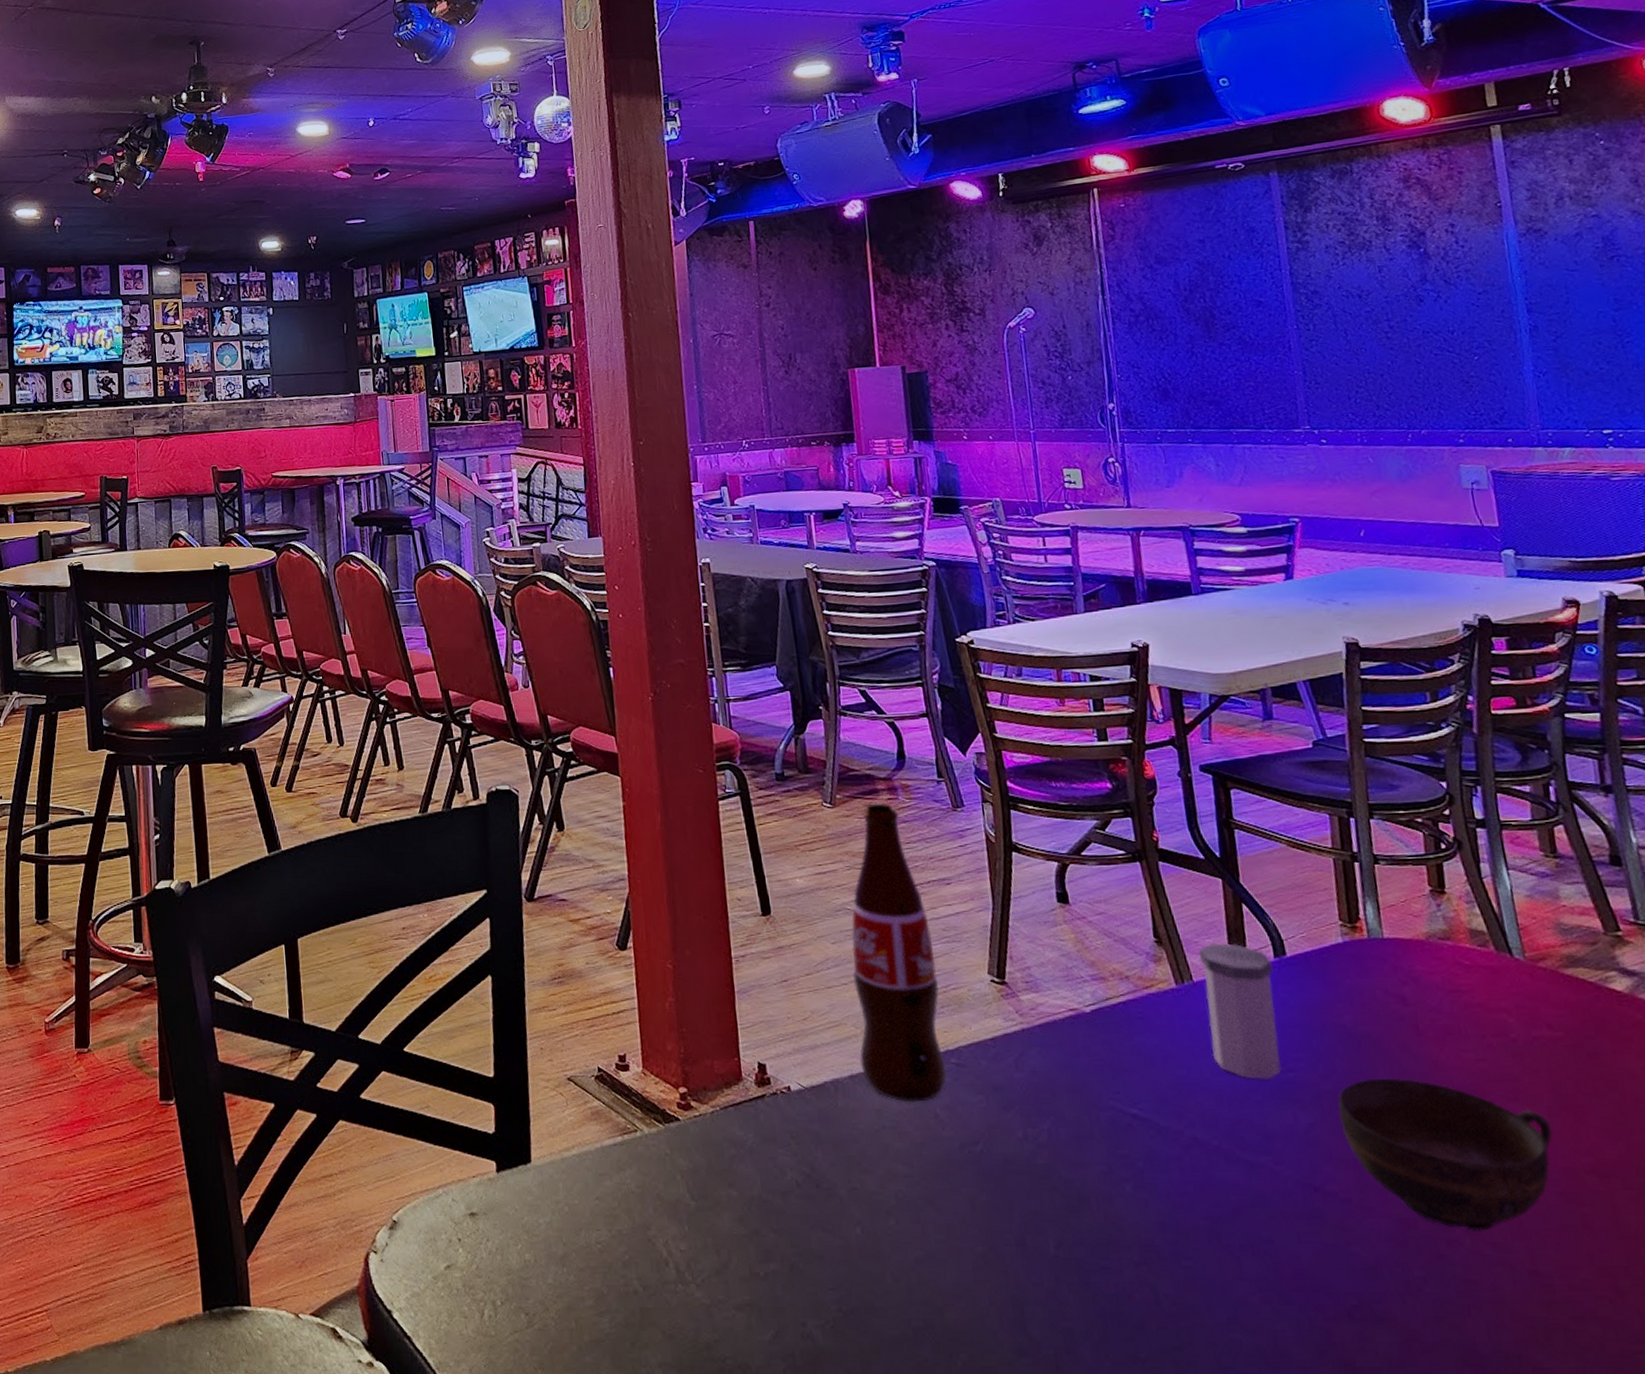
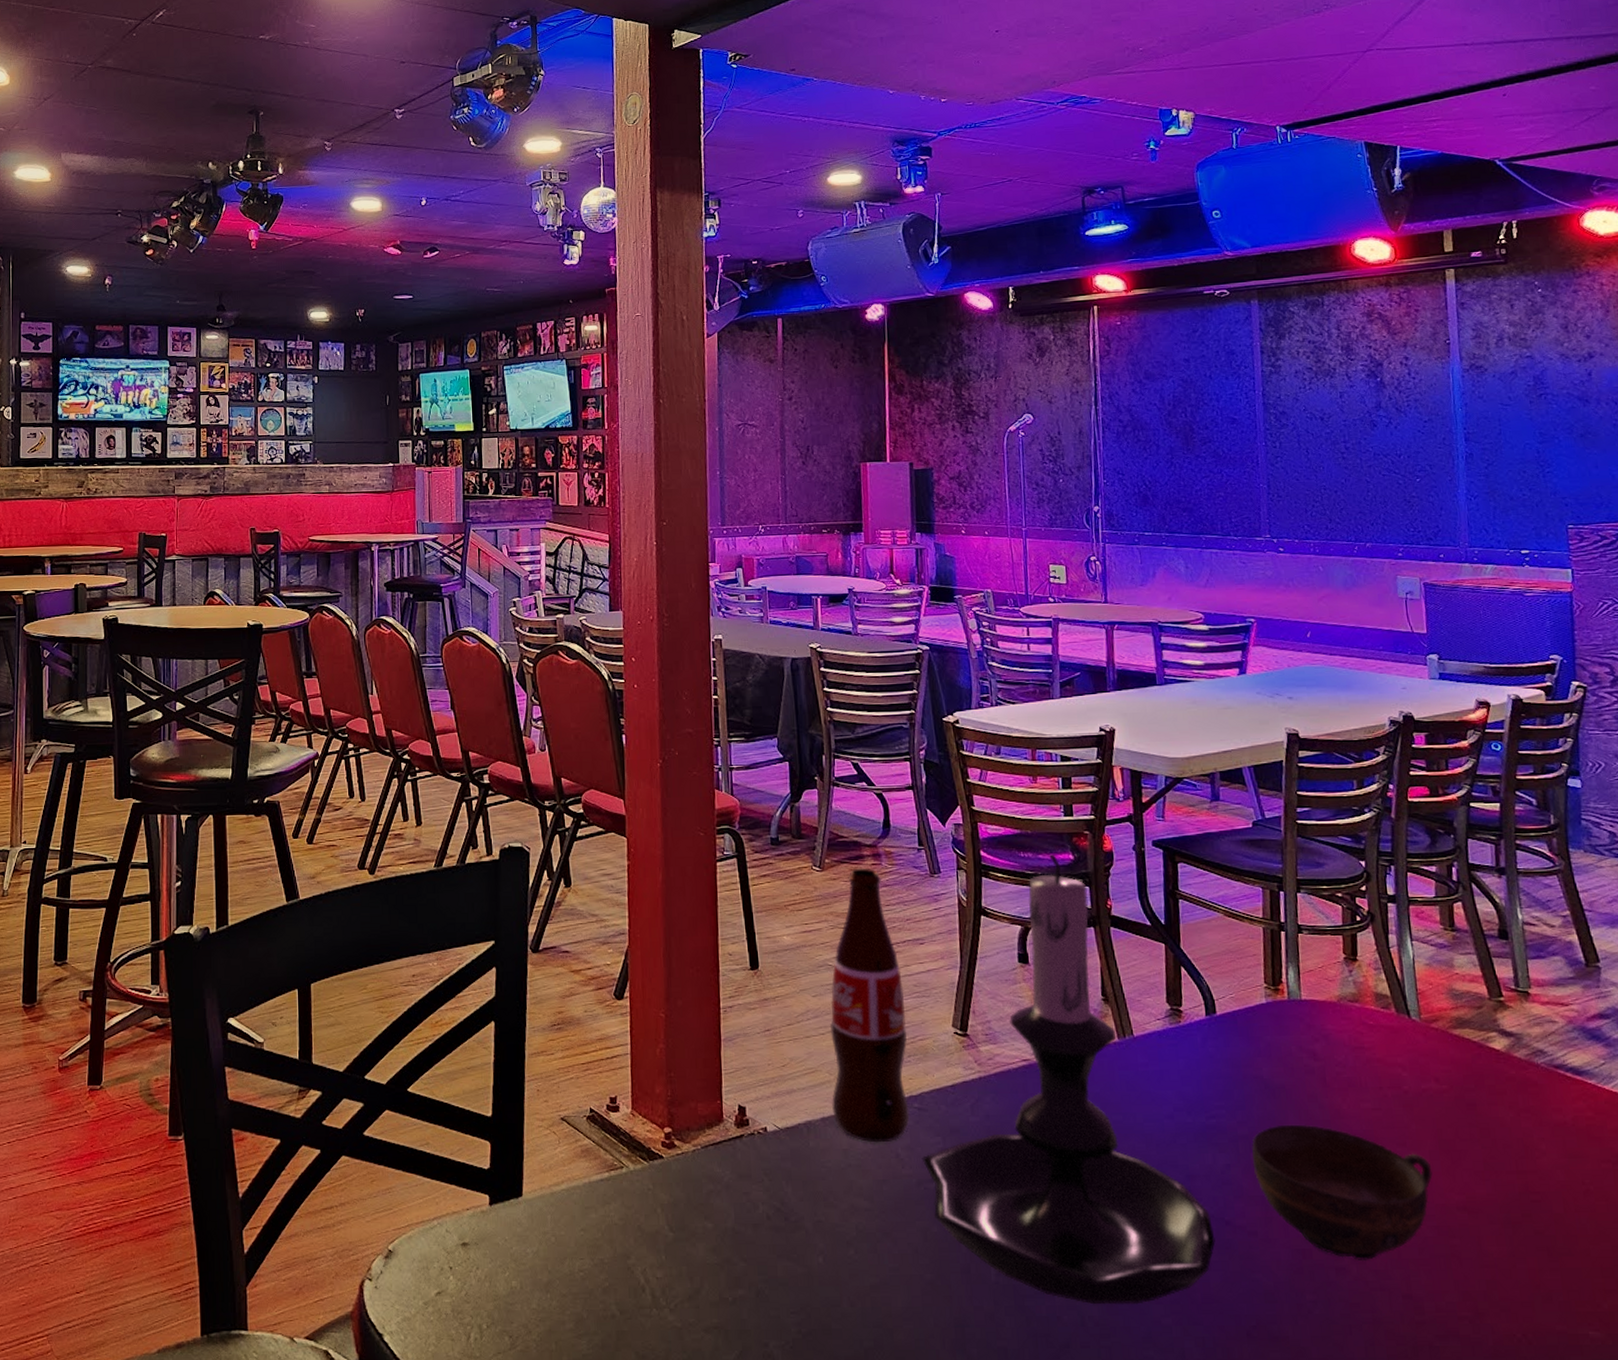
candle holder: none [963,782,1304,1281] -> present [921,853,1216,1305]
salt shaker: present [1199,943,1282,1080] -> none [1140,1002,1206,1125]

